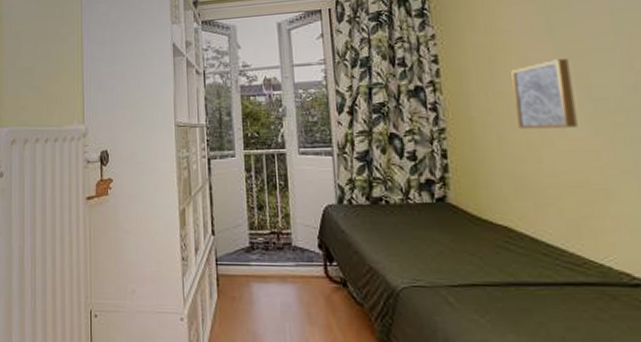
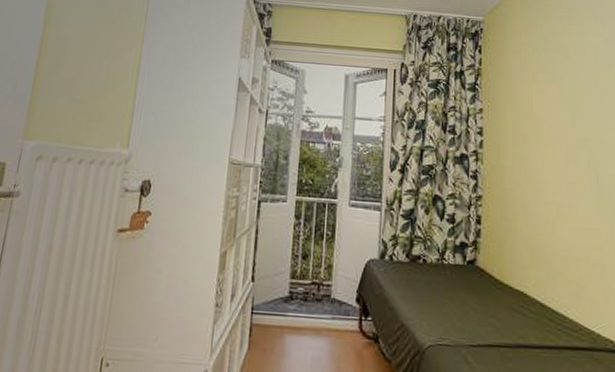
wall art: present [511,59,578,129] -> none [540,146,586,208]

